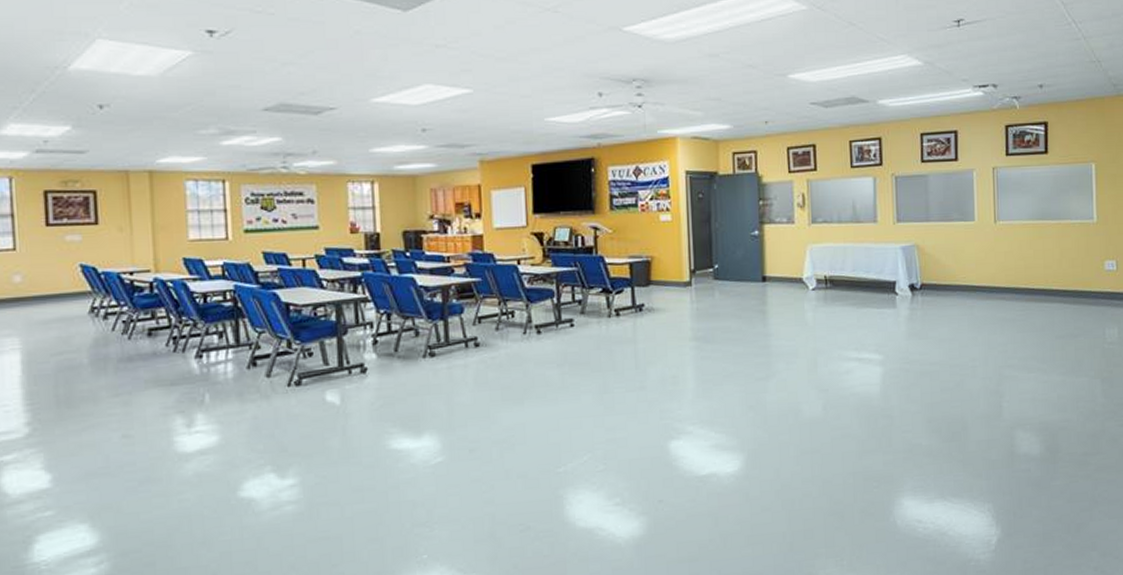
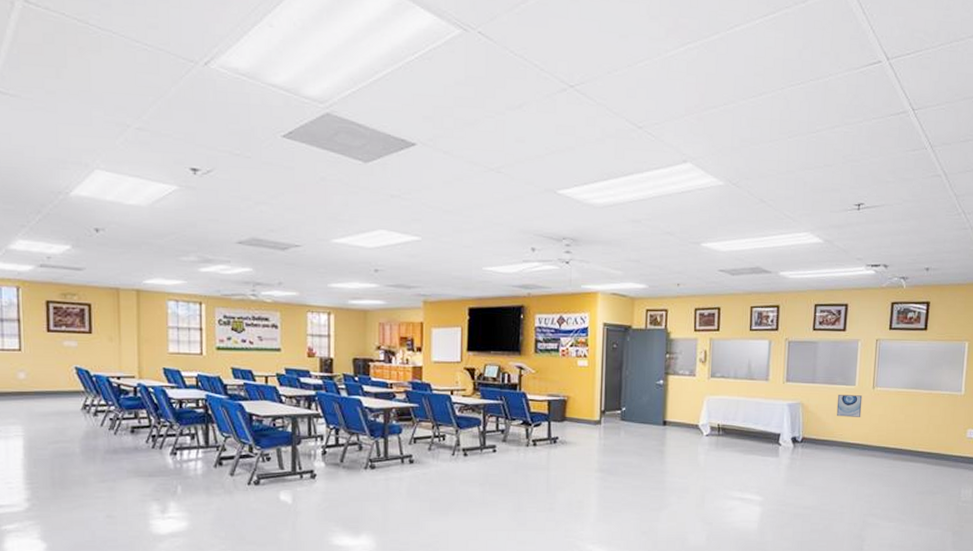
wall art: none [956,231,985,257] -> present [836,395,863,417]

